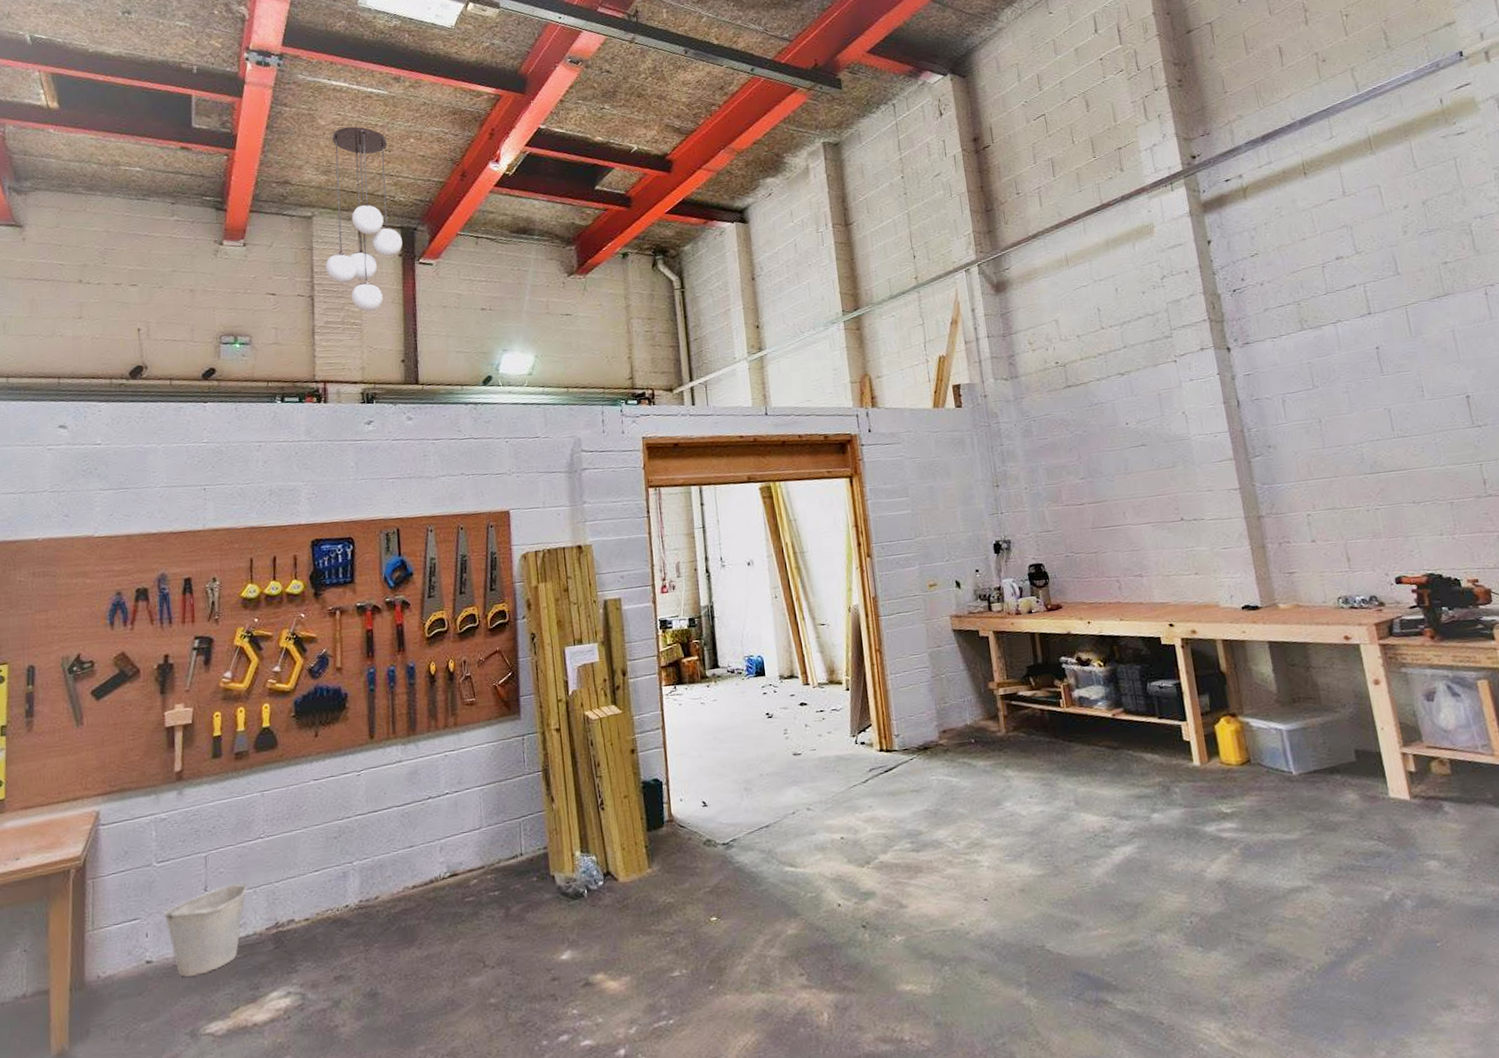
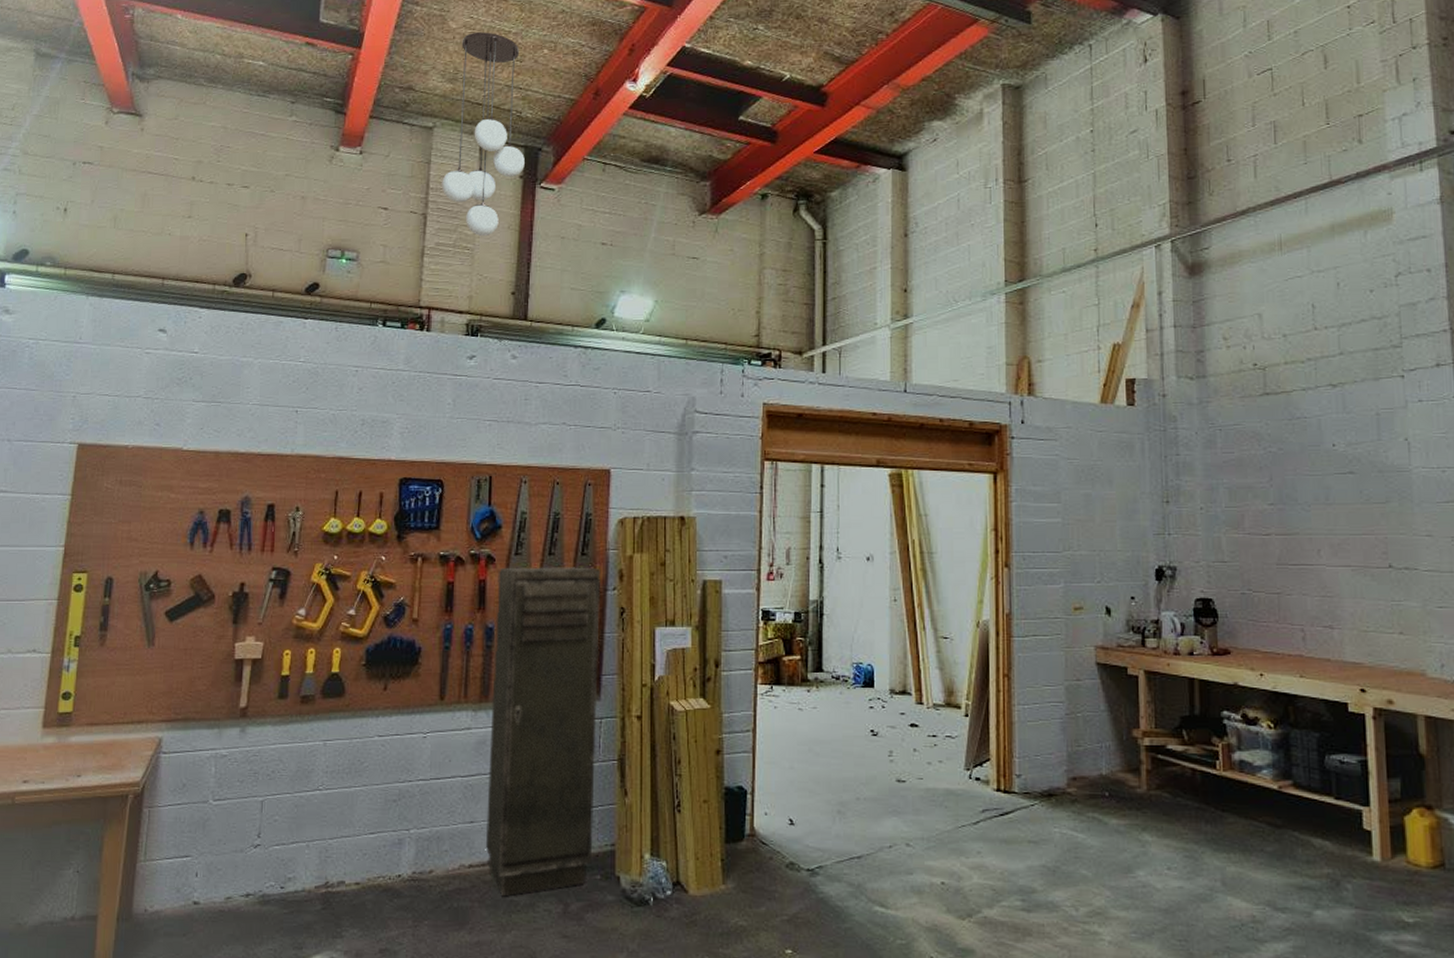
bucket: present [163,881,248,977] -> none [214,833,301,925]
storage cabinet: none [413,601,528,911] -> present [485,567,600,897]

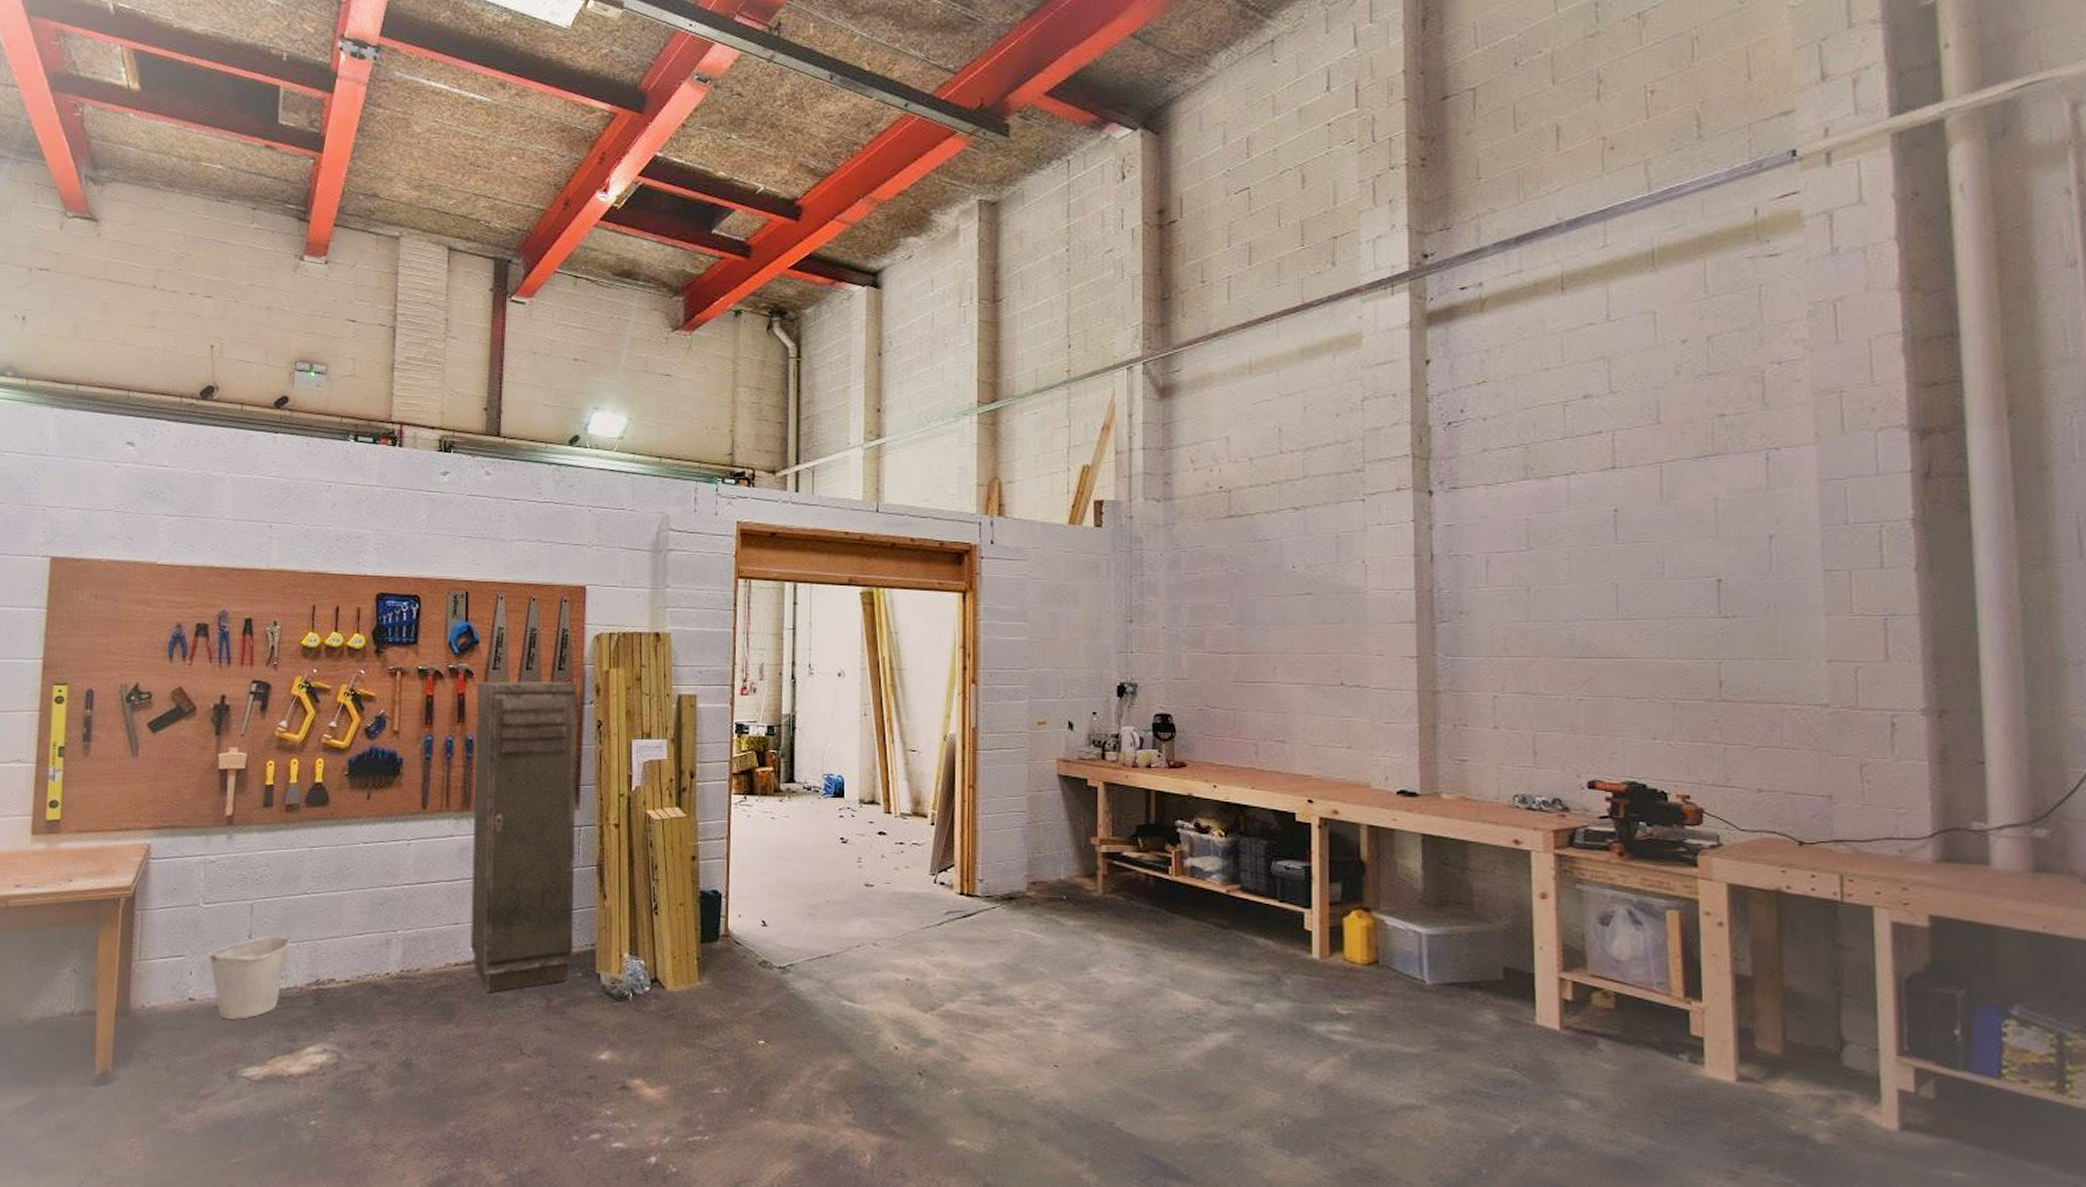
bucket: none [214,833,301,925] -> present [207,934,291,1019]
light fixture: present [442,32,525,237] -> none [410,137,494,351]

